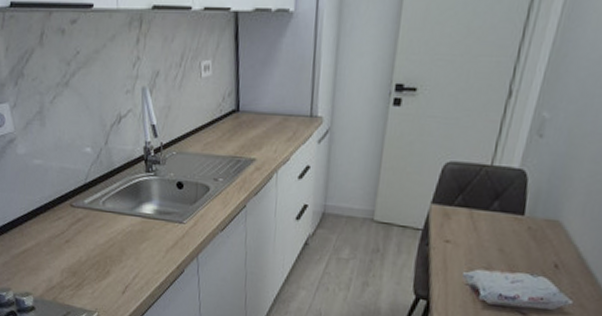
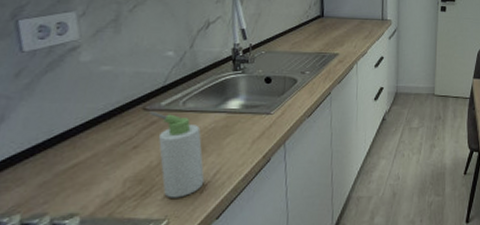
bottle: none [76,208,126,295] -> present [149,111,205,198]

